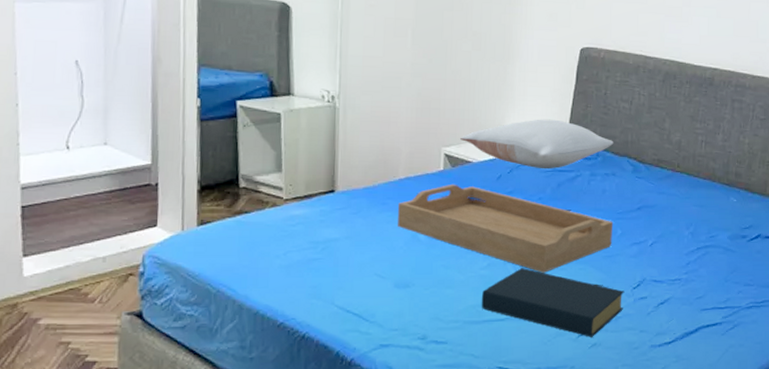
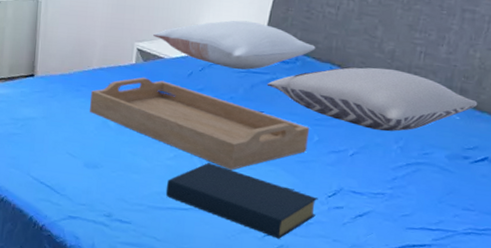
pillow: none [572,158,750,219] -> present [267,66,478,132]

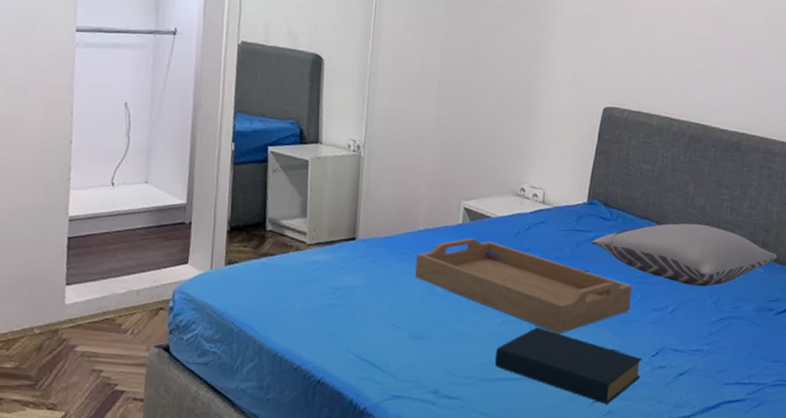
pillow: present [153,20,316,70] -> none [480,177,635,228]

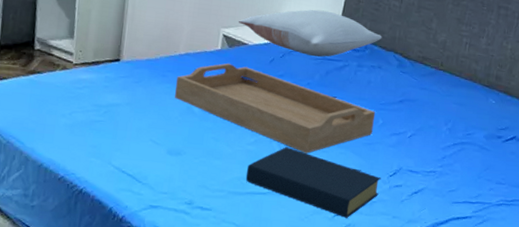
pillow: none [480,177,635,228] -> present [239,9,382,57]
pillow: present [591,222,778,287] -> none [340,55,509,115]

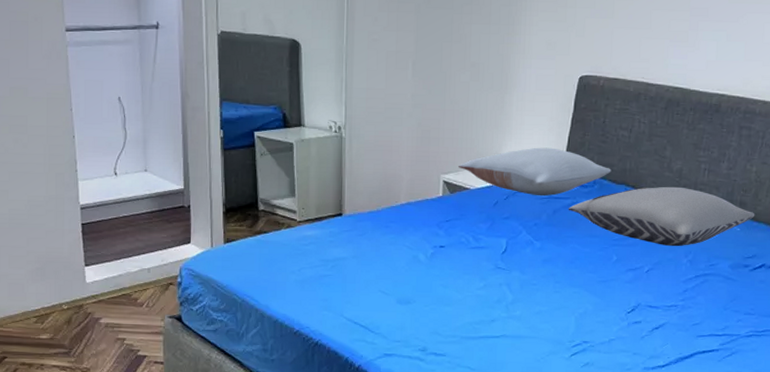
serving tray: present [175,63,376,154] -> none [400,209,609,295]
hardback book: present [245,147,381,218] -> none [477,289,619,357]
pillow: none [340,55,509,115] -> present [568,186,755,247]

